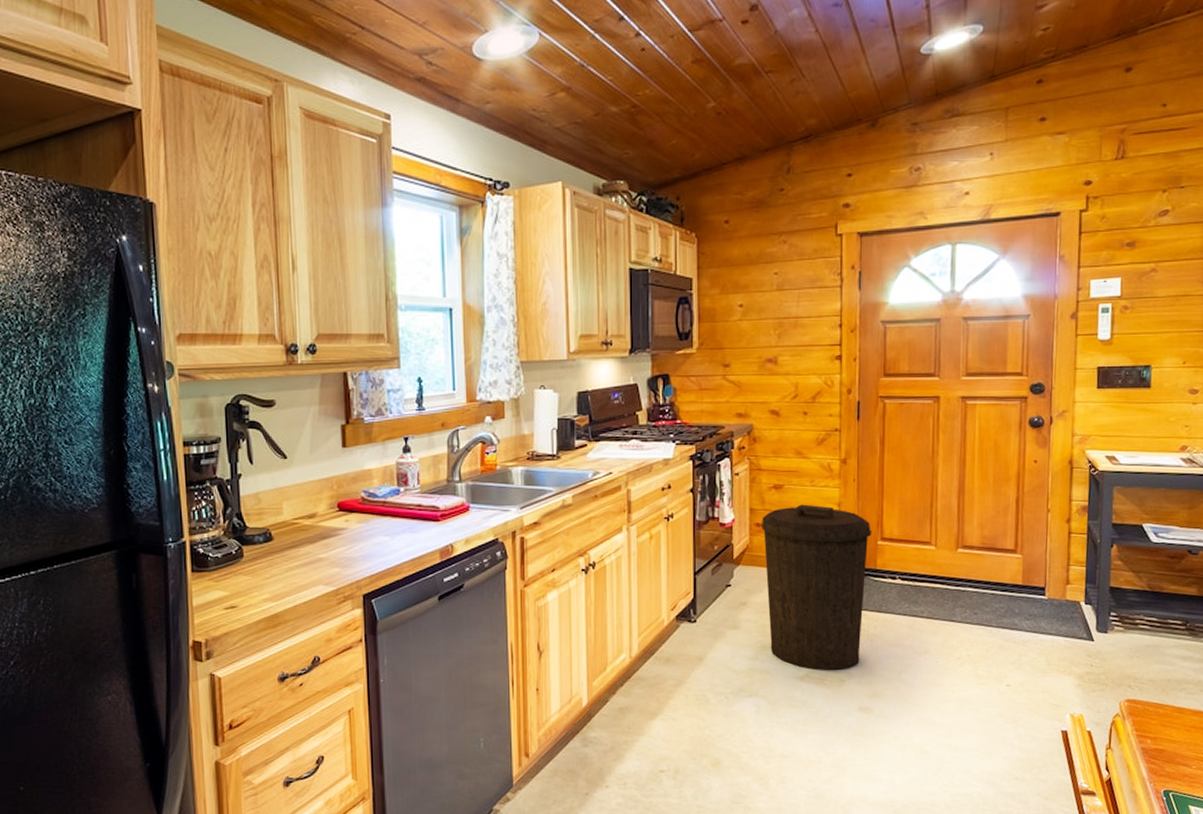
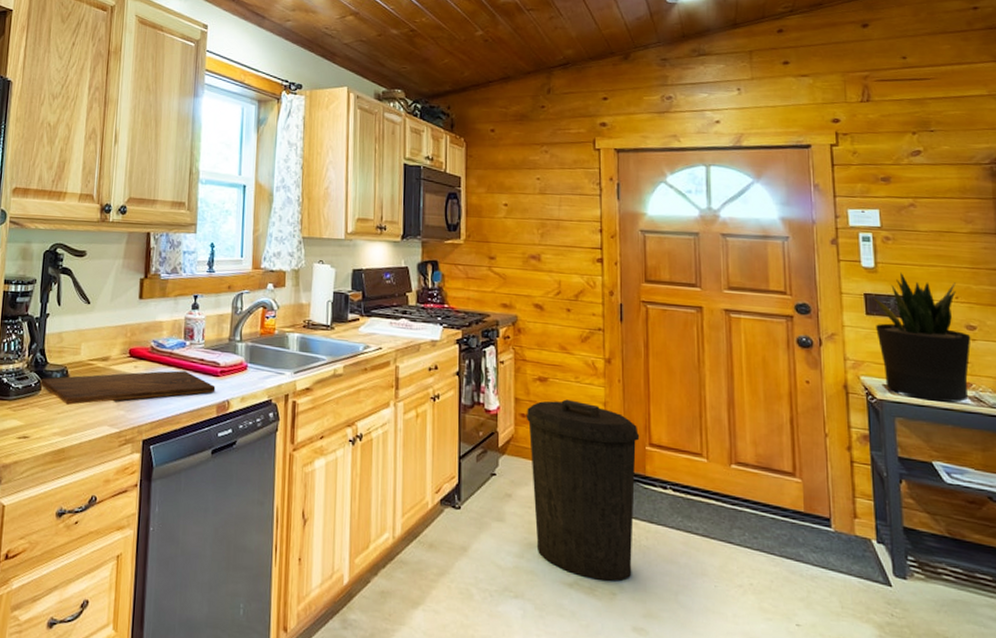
cutting board: none [242,519,437,568] -> present [40,370,216,405]
planter: none [1105,341,1193,467] -> present [872,272,971,403]

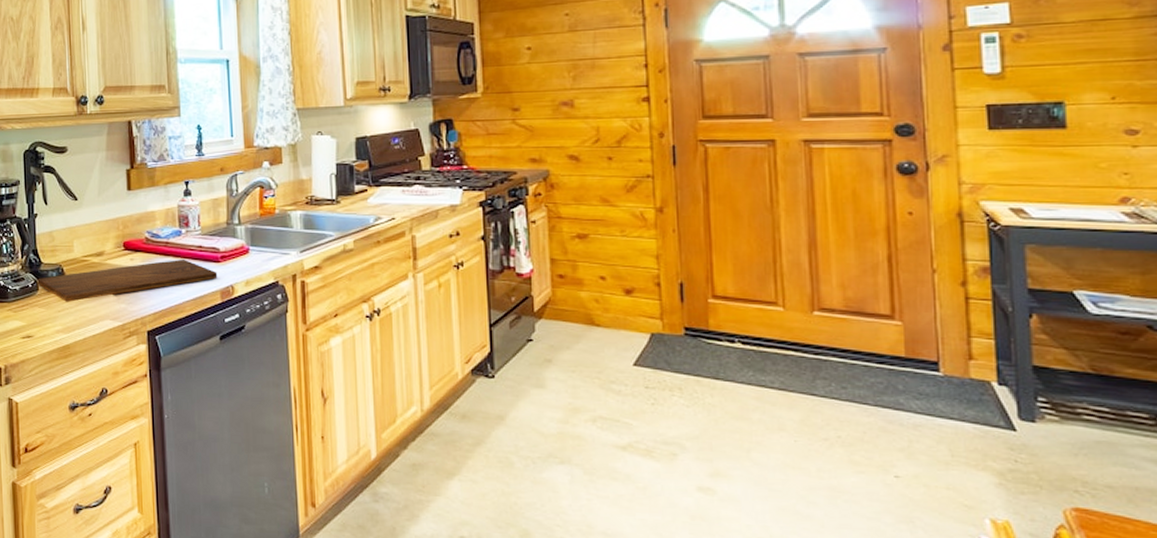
trash can: present [526,399,640,582] -> none [564,255,701,443]
planter: present [872,272,971,403] -> none [997,74,1132,222]

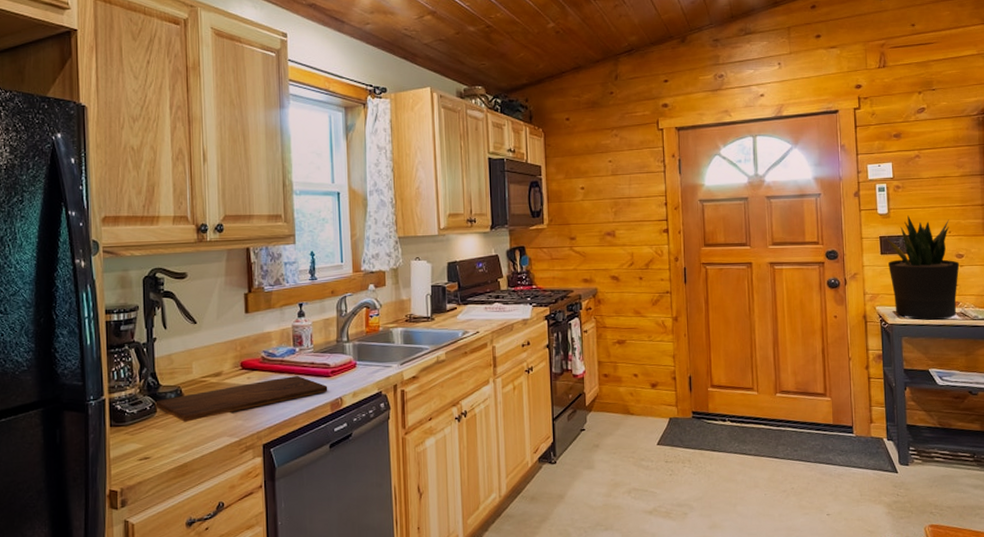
planter: none [997,74,1132,222] -> present [886,215,960,320]

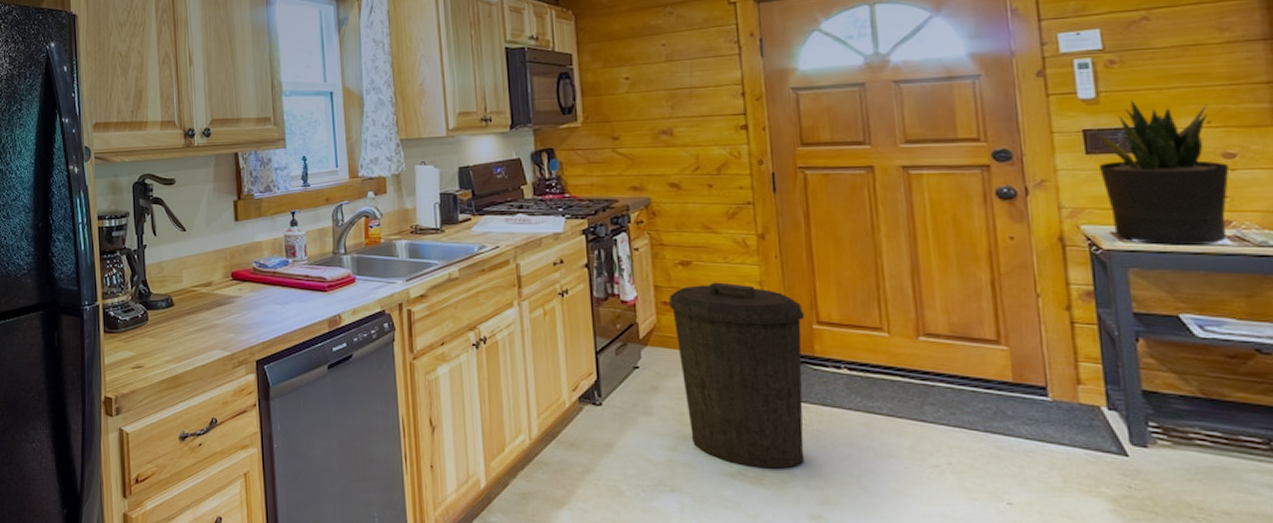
cutting board: present [155,376,328,422] -> none [147,289,325,332]
trash can: none [608,357,703,505] -> present [668,282,805,470]

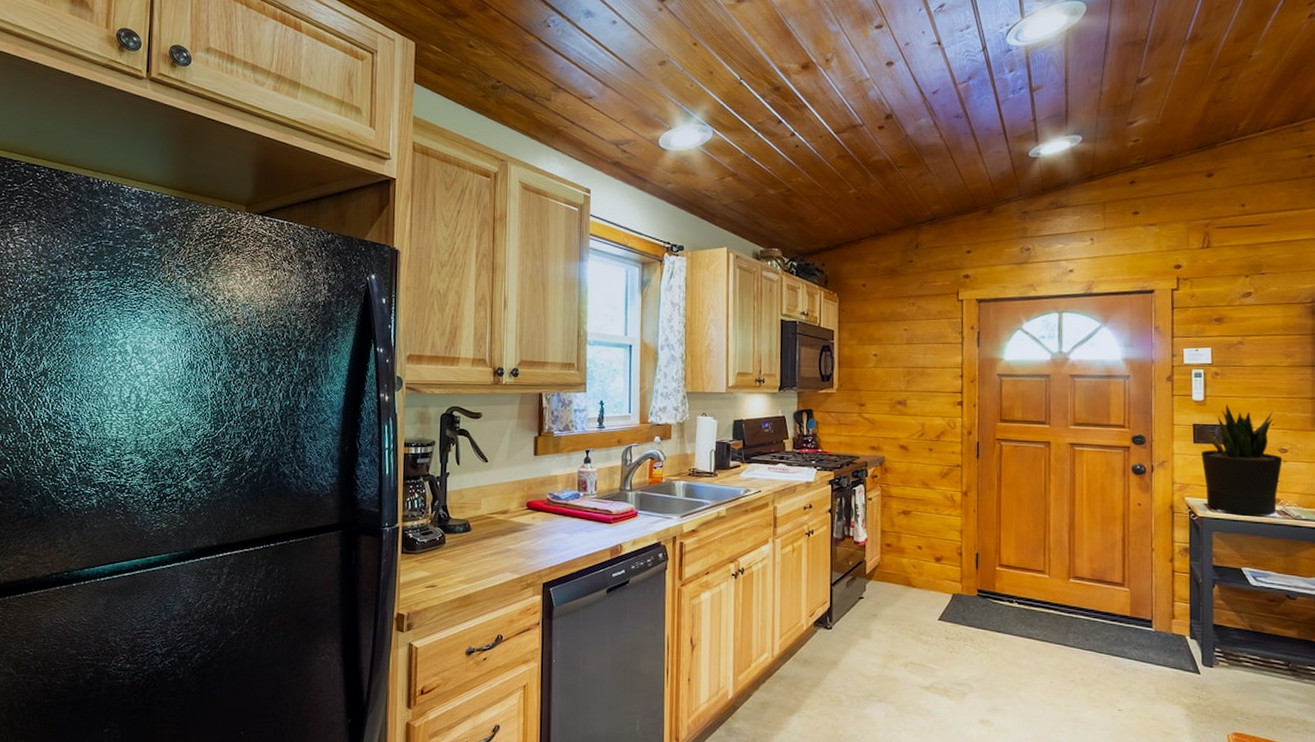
trash can: present [668,282,805,470] -> none [891,529,991,684]

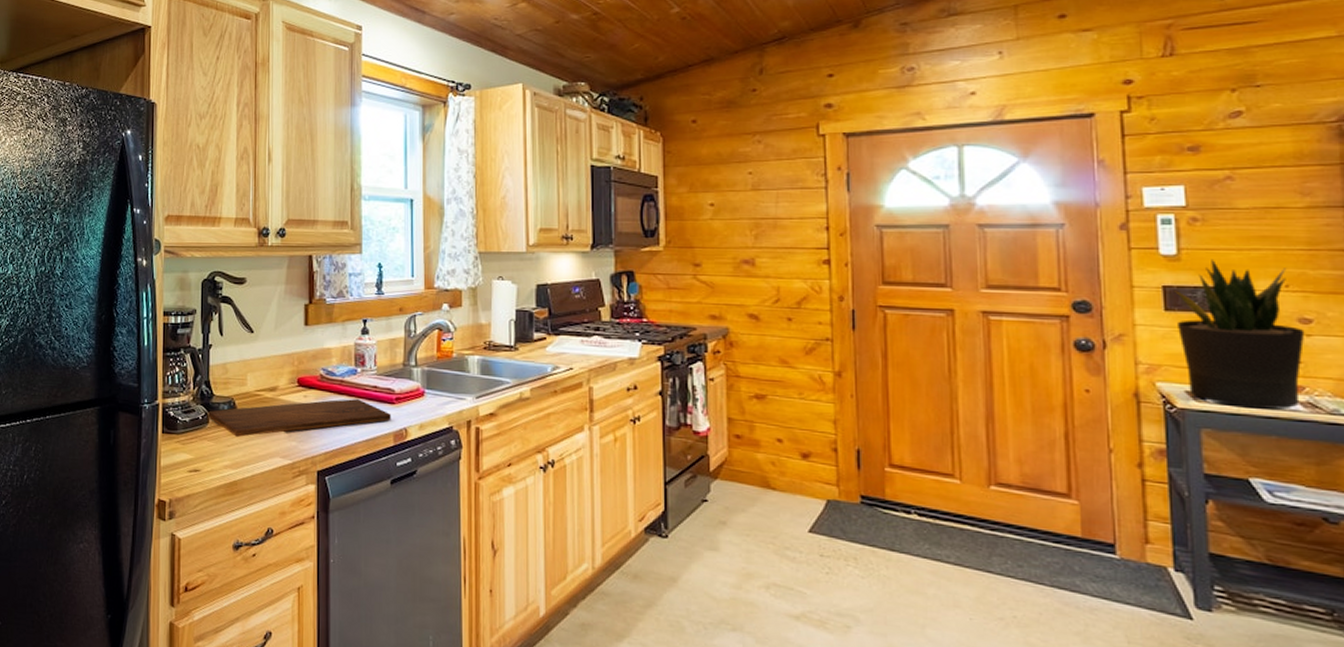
cutting board: none [445,520,609,555] -> present [208,399,391,437]

